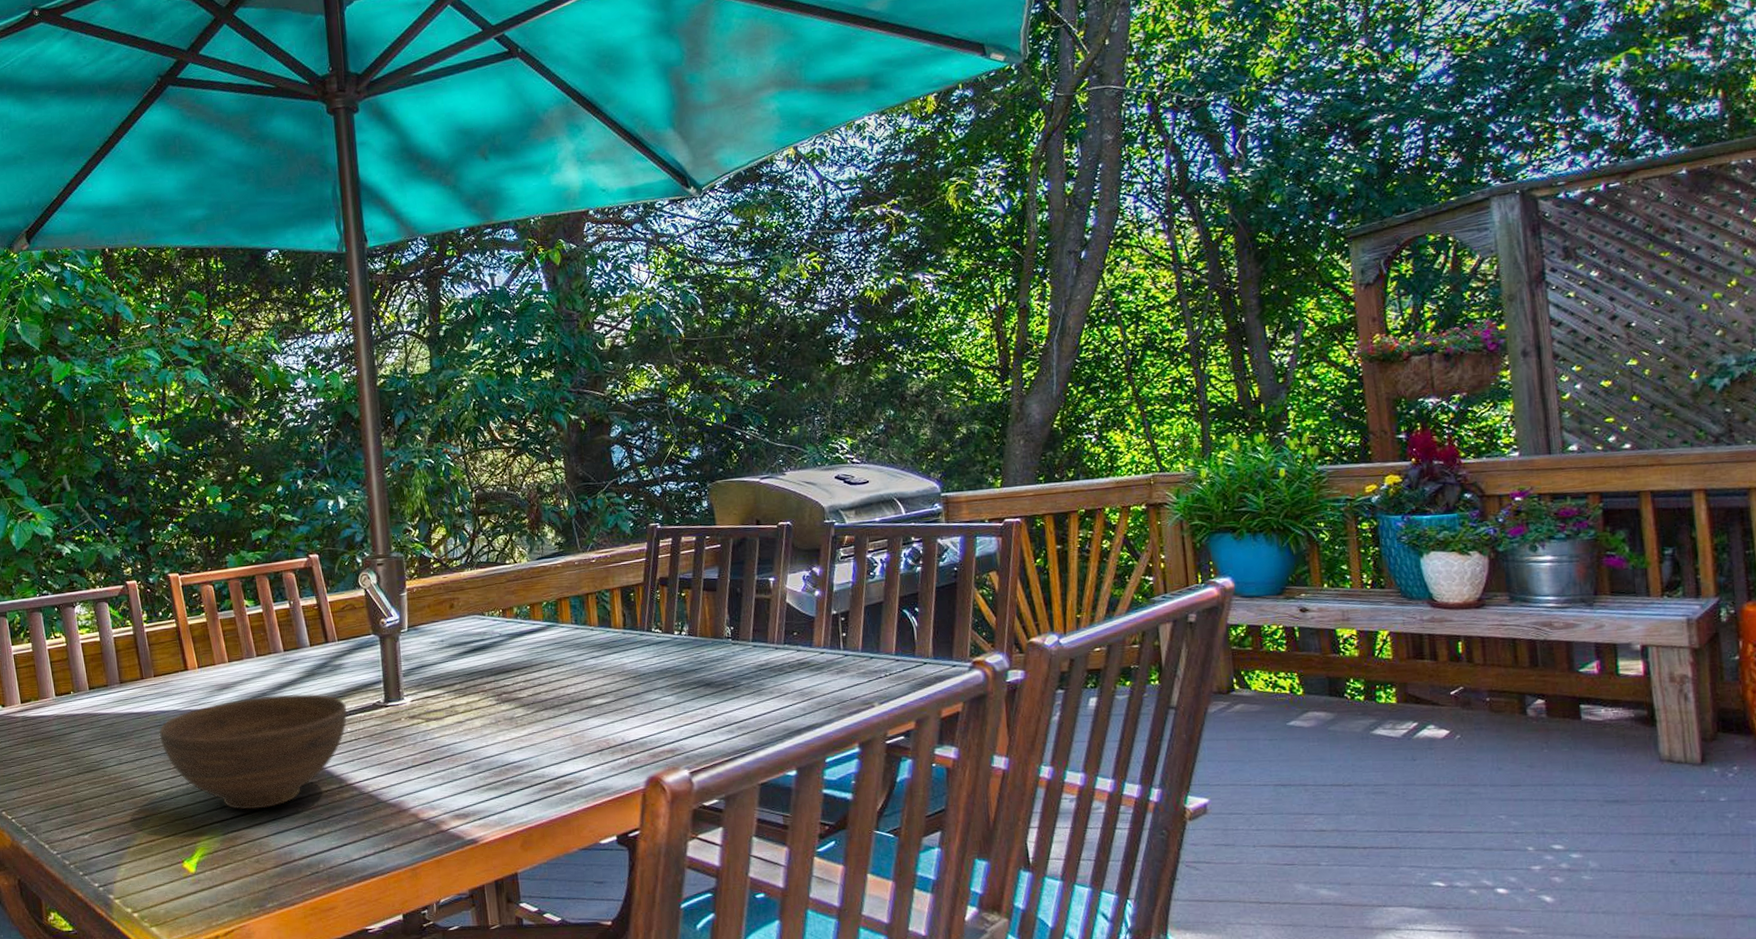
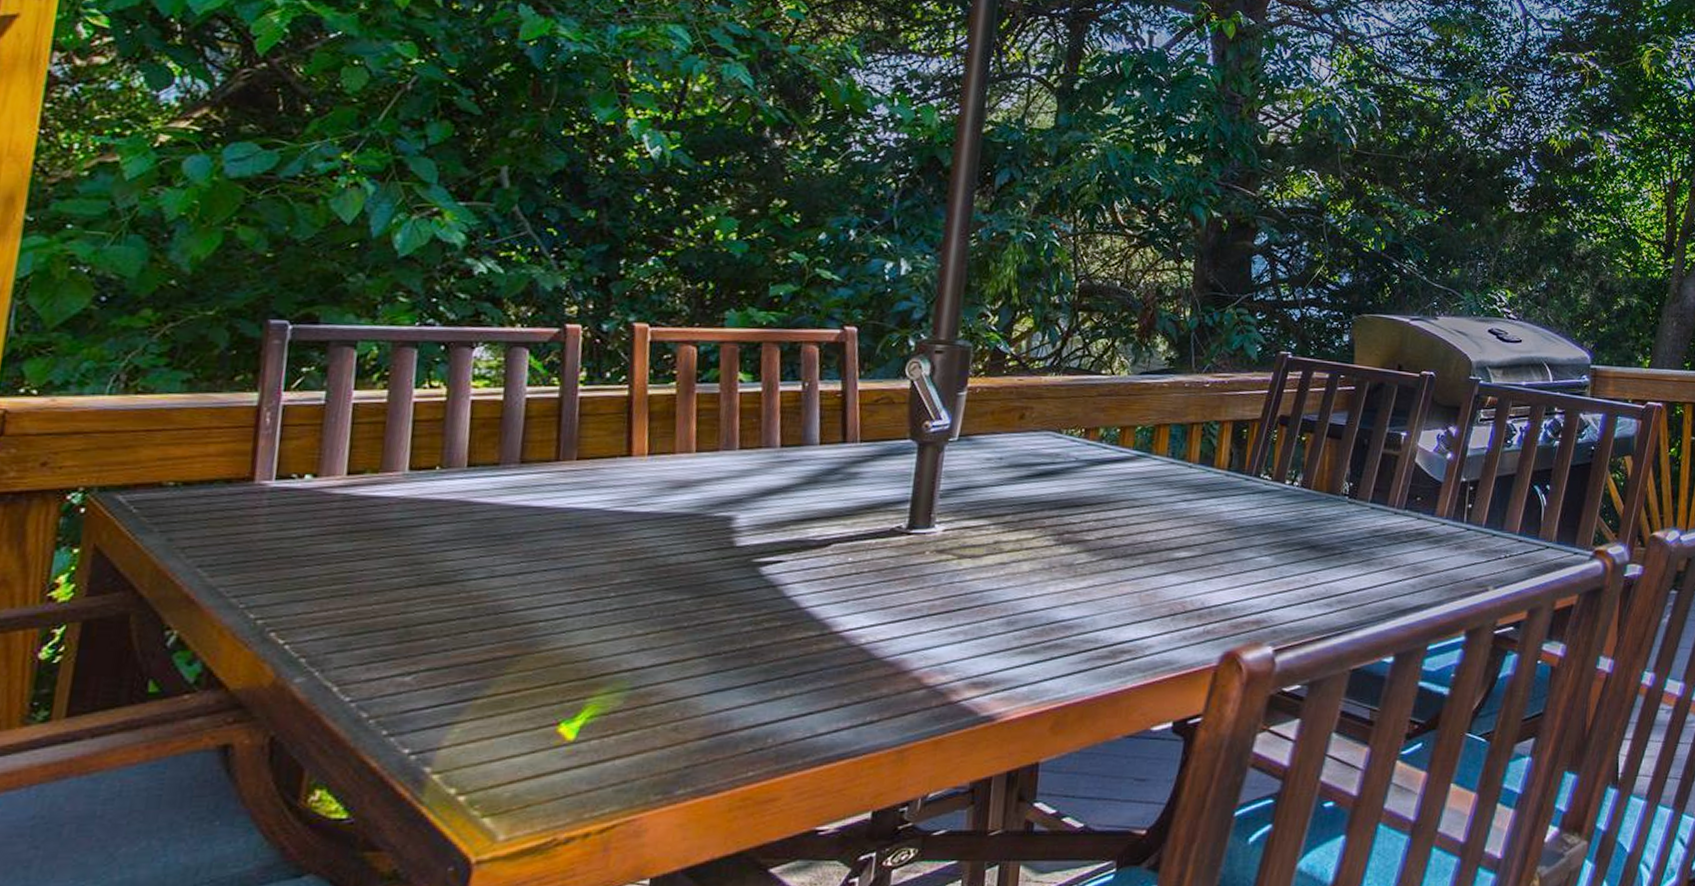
bowl: present [160,694,348,810] -> none [565,503,854,657]

